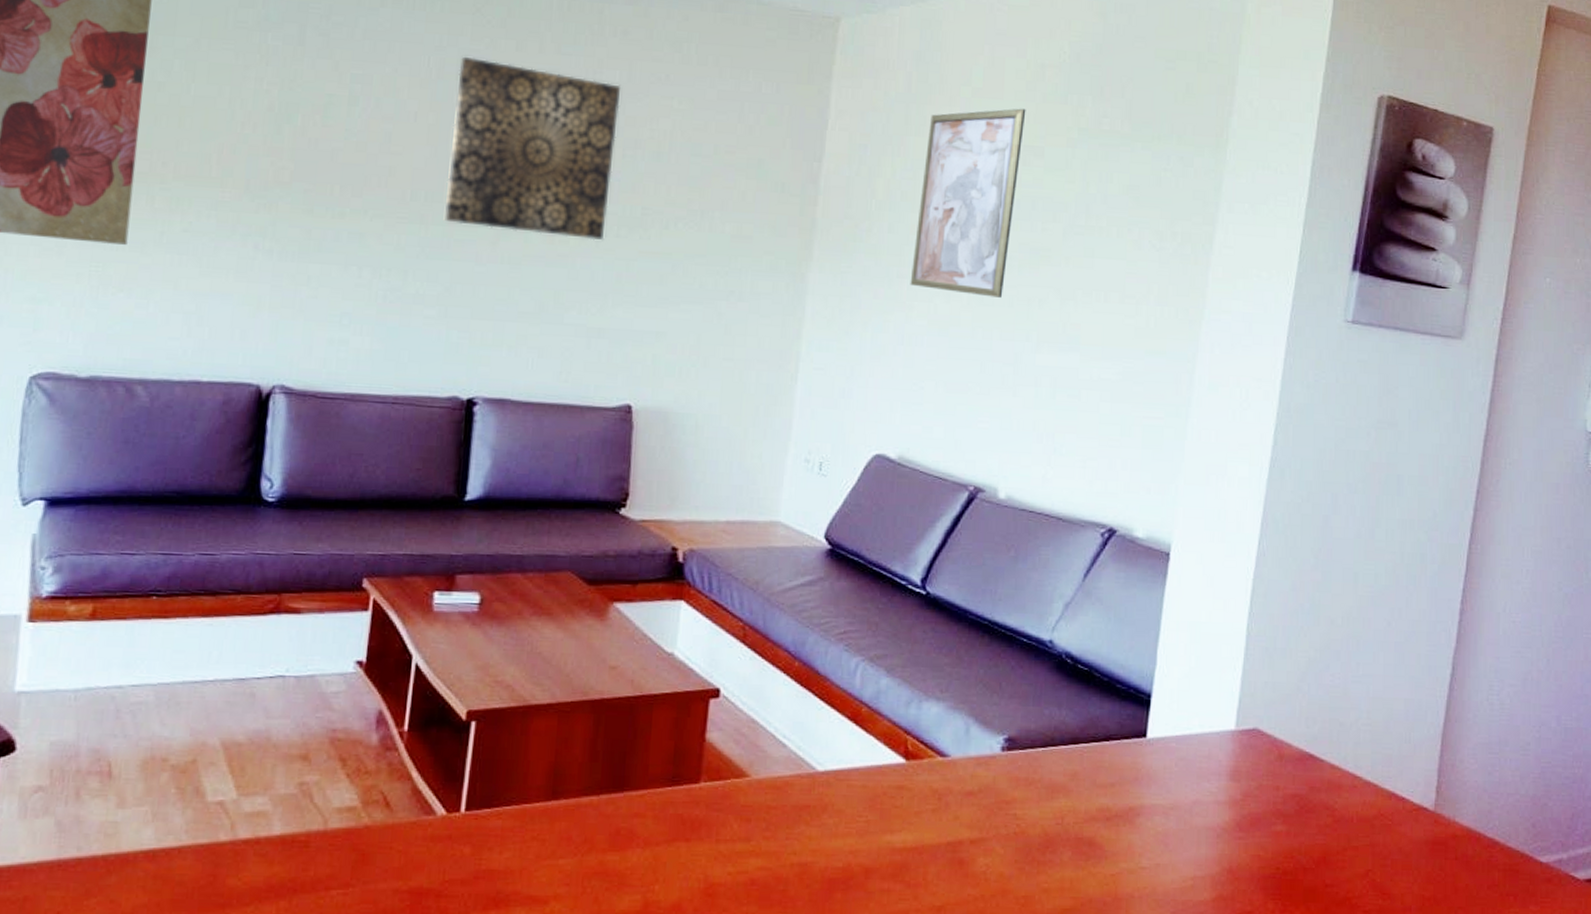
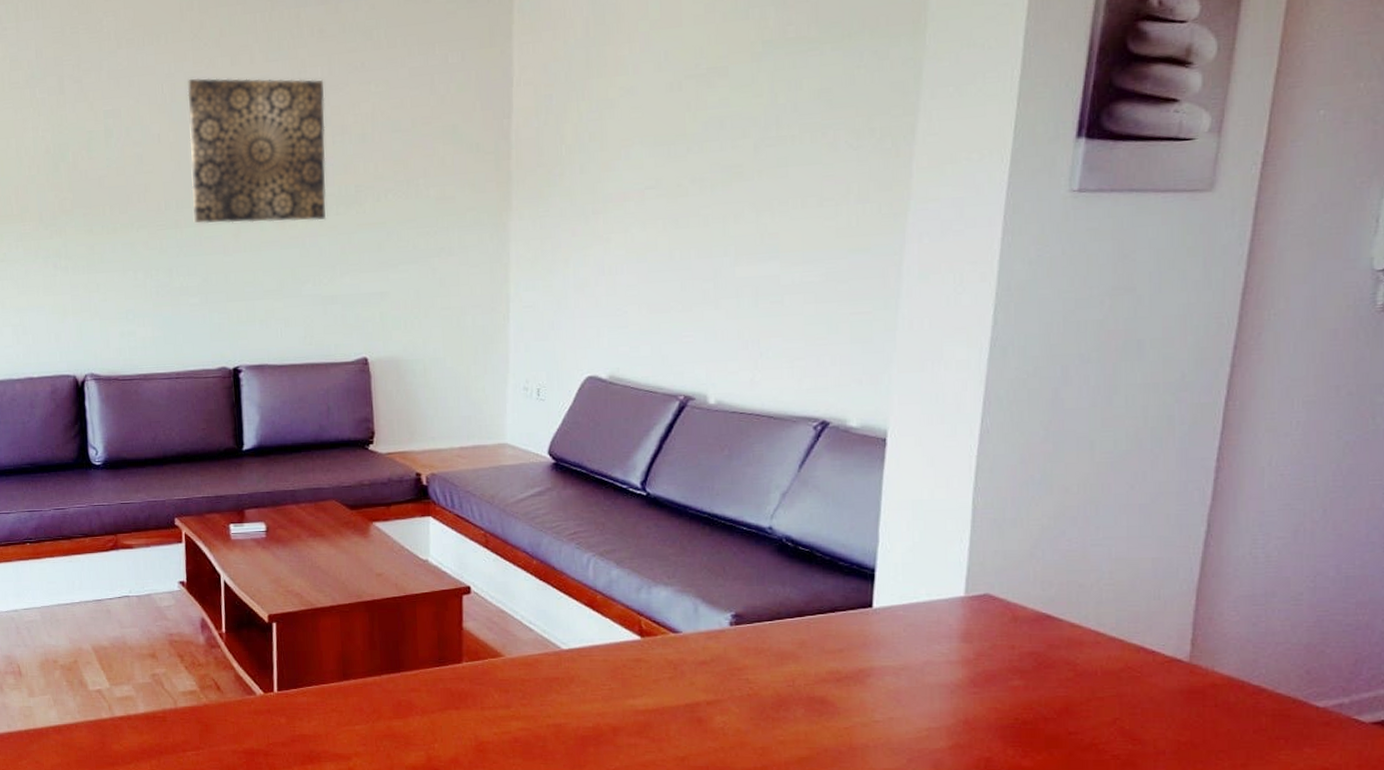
wall art: present [910,108,1026,298] -> none [605,31,707,220]

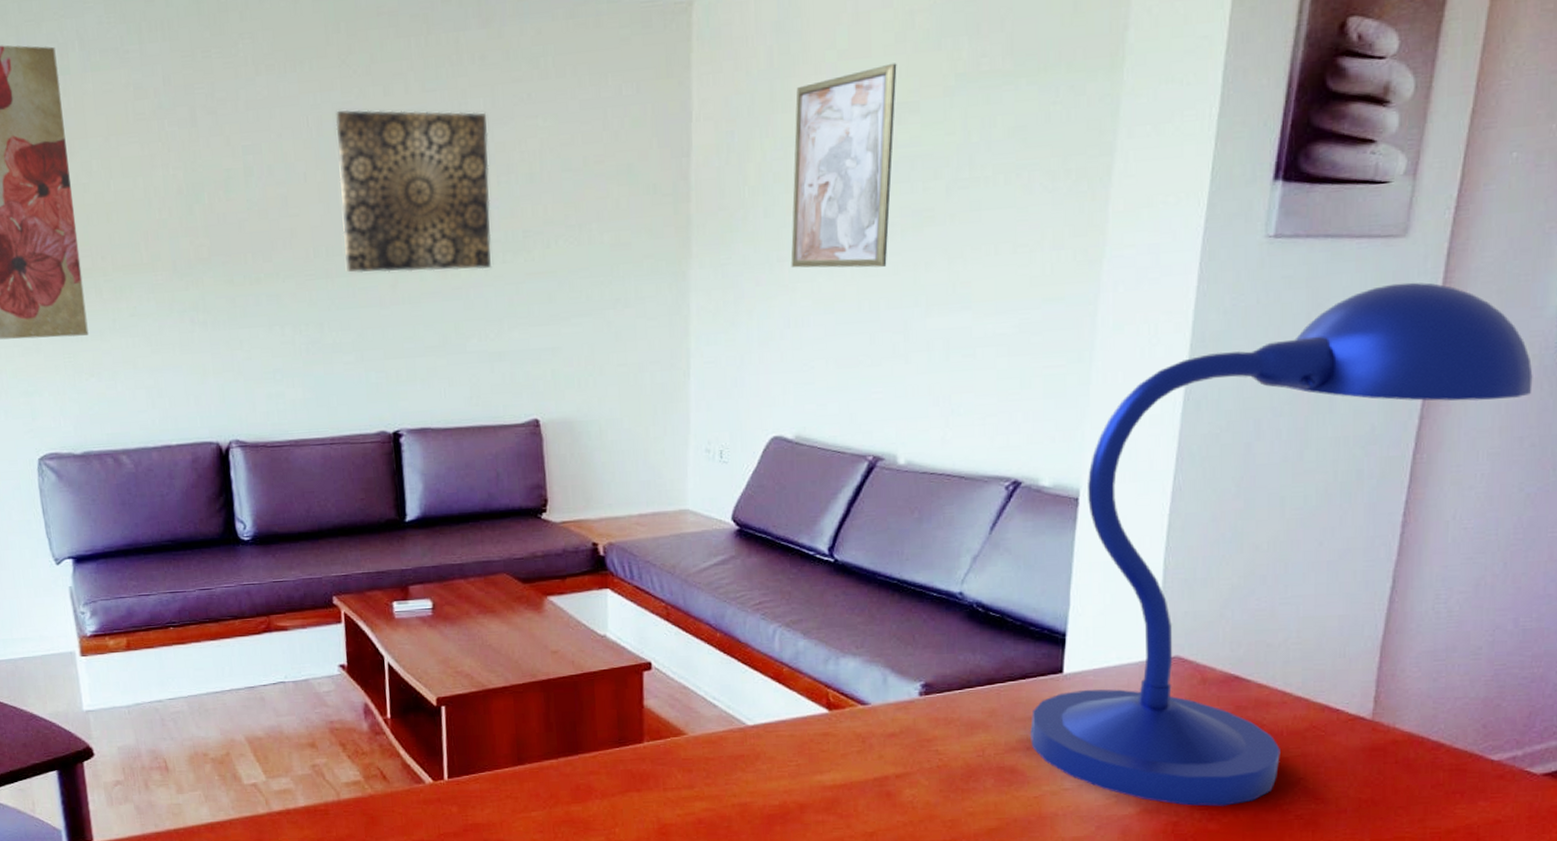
wall art: none [605,31,707,220] -> present [790,63,897,268]
desk lamp: none [840,234,1348,744] -> present [1030,282,1533,807]

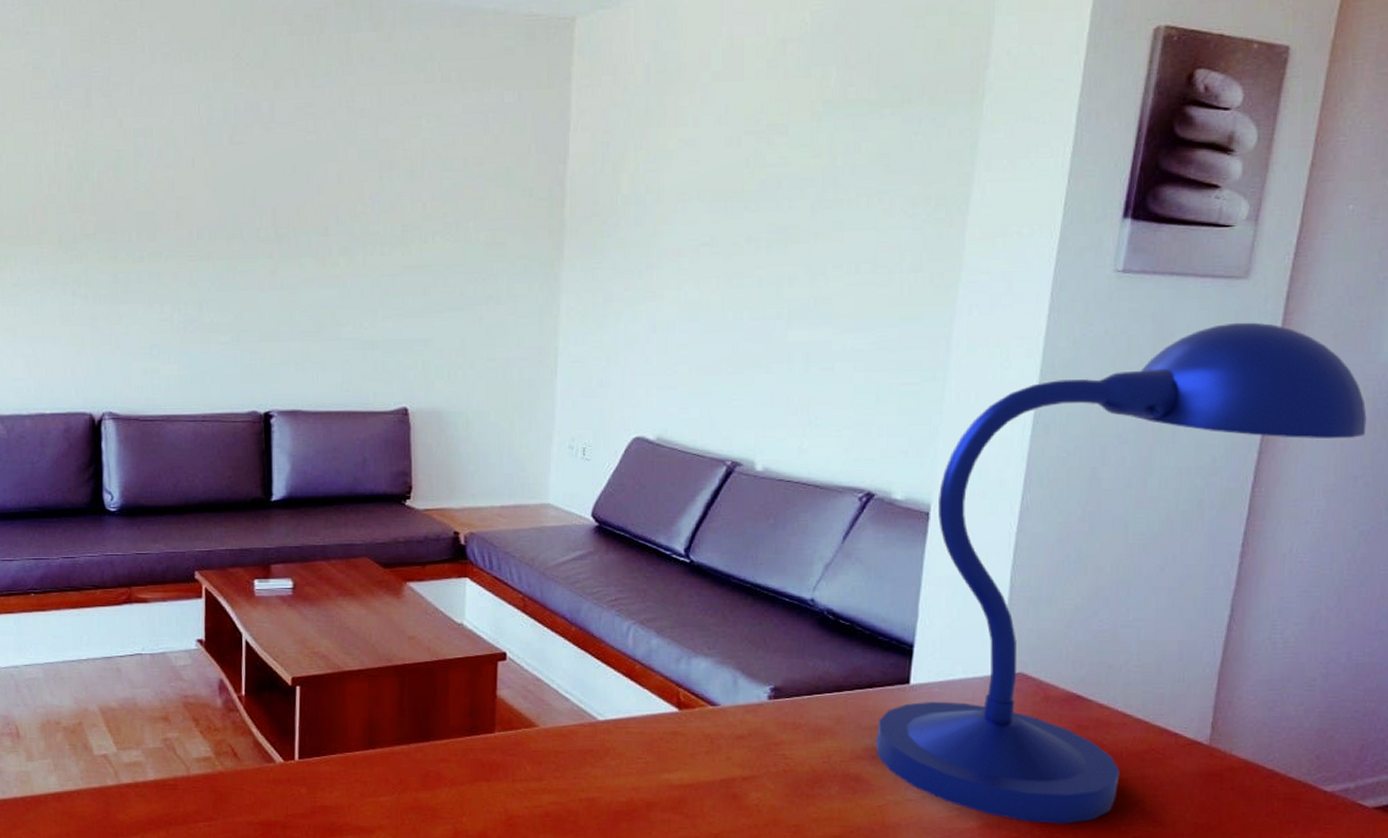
wall art: present [336,109,492,273] -> none [226,100,373,260]
wall art: present [790,63,897,268] -> none [659,87,768,279]

